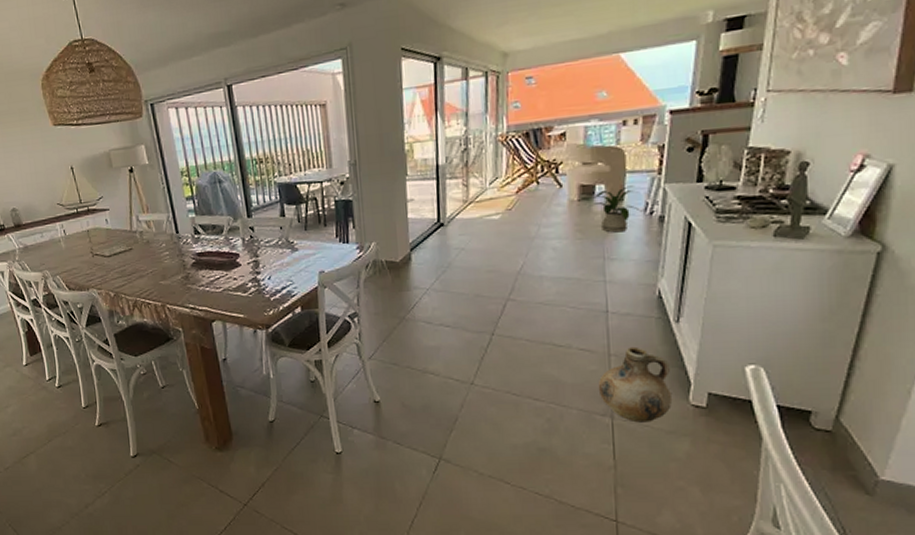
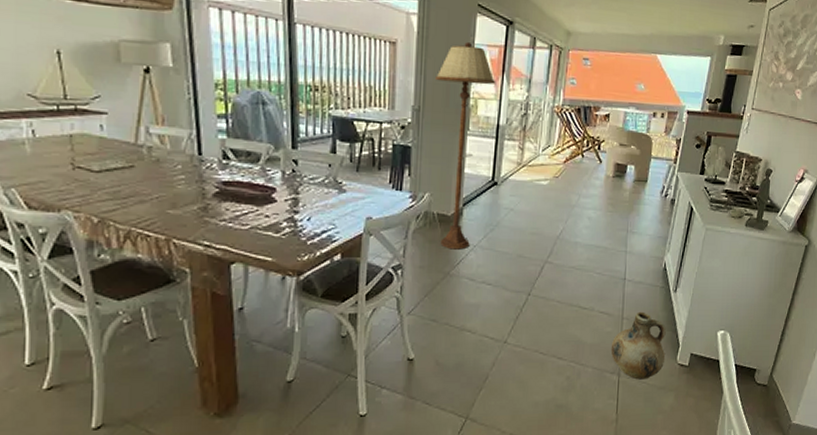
floor lamp: none [367,88,430,295] -> present [435,42,496,250]
house plant: present [589,185,642,233] -> none [620,170,660,210]

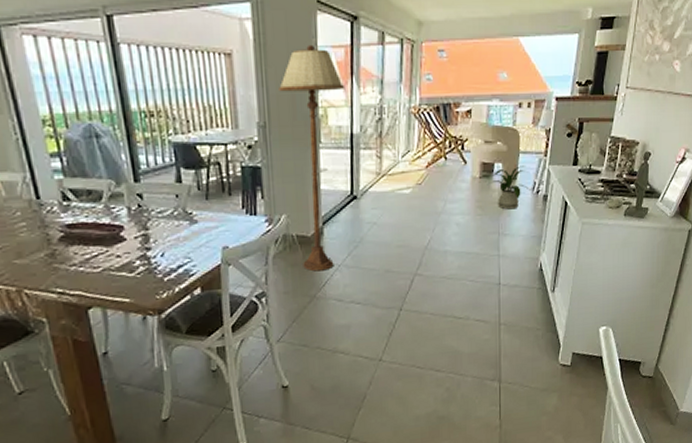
ceramic jug: present [610,311,667,380] -> none [489,315,547,384]
house plant: none [620,170,660,210] -> present [488,165,531,210]

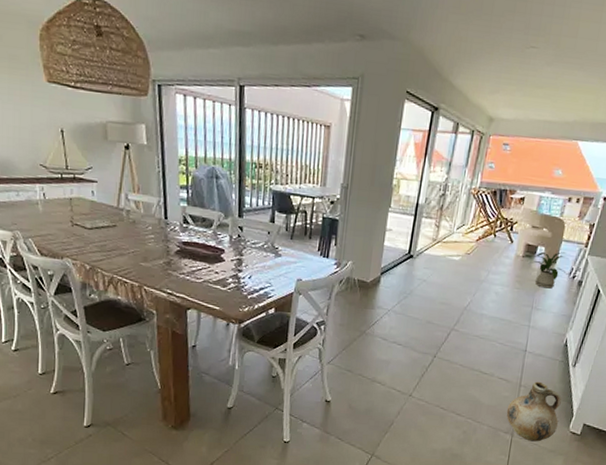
floor lamp: present [279,46,345,272] -> none [359,127,419,313]
ceramic jug: none [489,315,547,384] -> present [506,381,563,442]

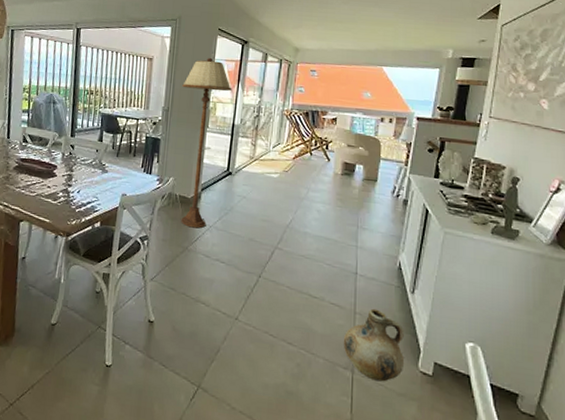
floor lamp: none [359,127,419,313] -> present [181,58,233,229]
house plant: present [529,252,569,289] -> none [349,170,391,207]

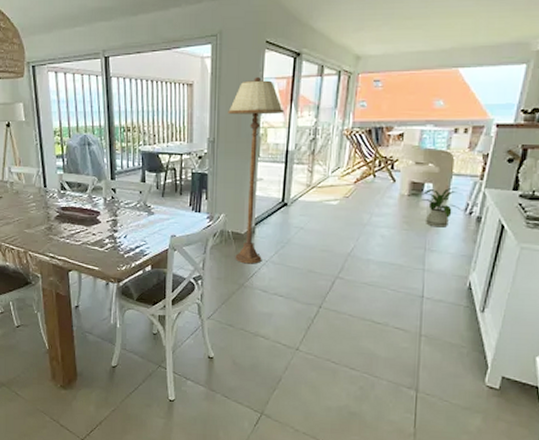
ceramic jug: present [343,308,405,382] -> none [407,330,473,398]
house plant: none [349,170,391,207] -> present [417,187,463,228]

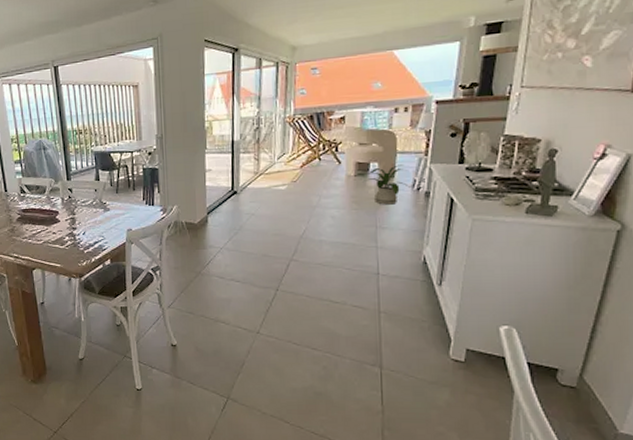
floor lamp: present [228,77,285,264] -> none [173,74,228,252]

